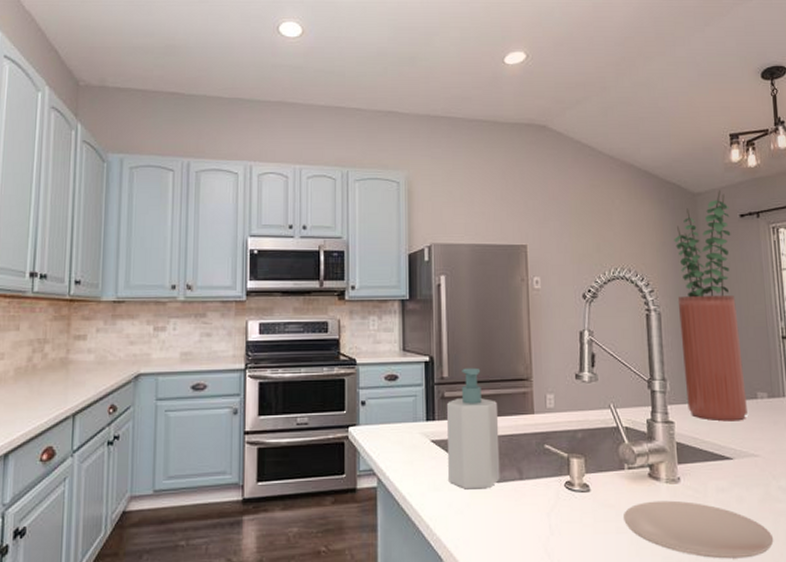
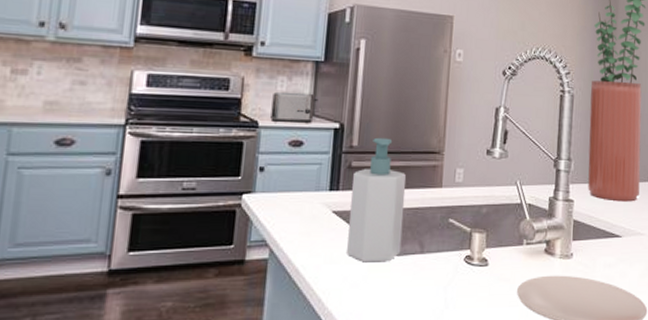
toaster: none [366,330,408,360] -> present [270,91,319,124]

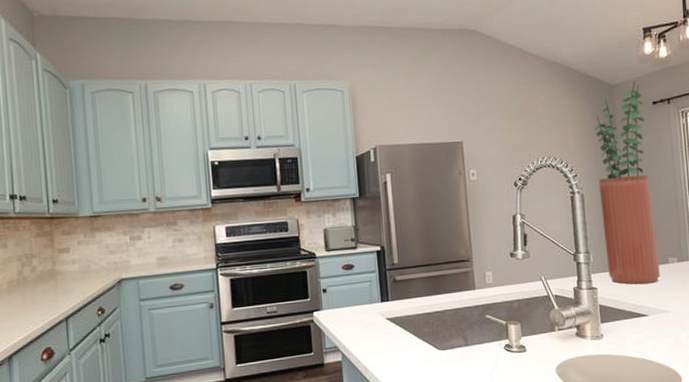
soap bottle: present [347,137,407,263] -> none [398,253,449,358]

